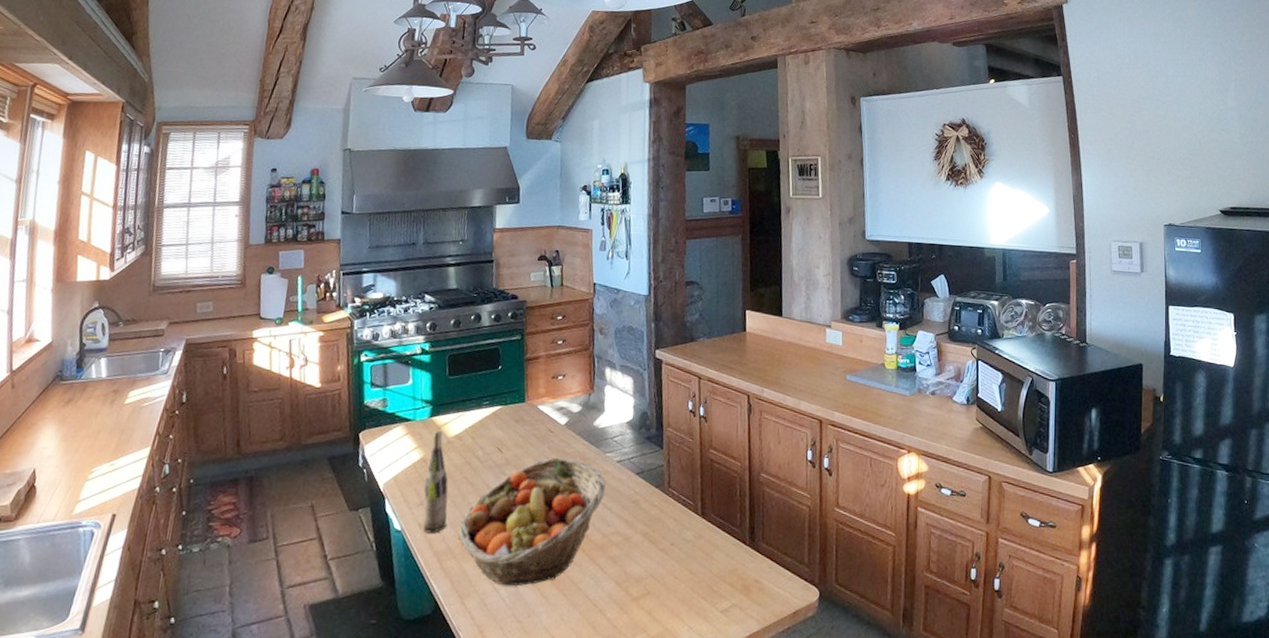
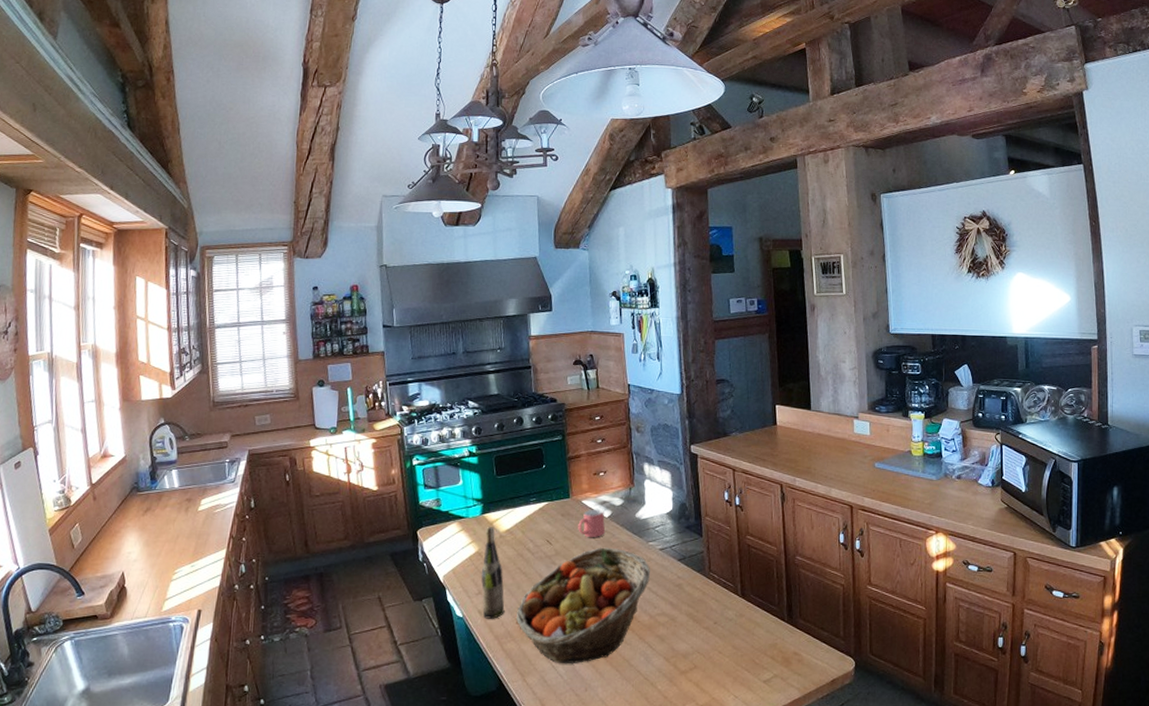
mug: none [531,415,561,447] -> present [578,509,606,538]

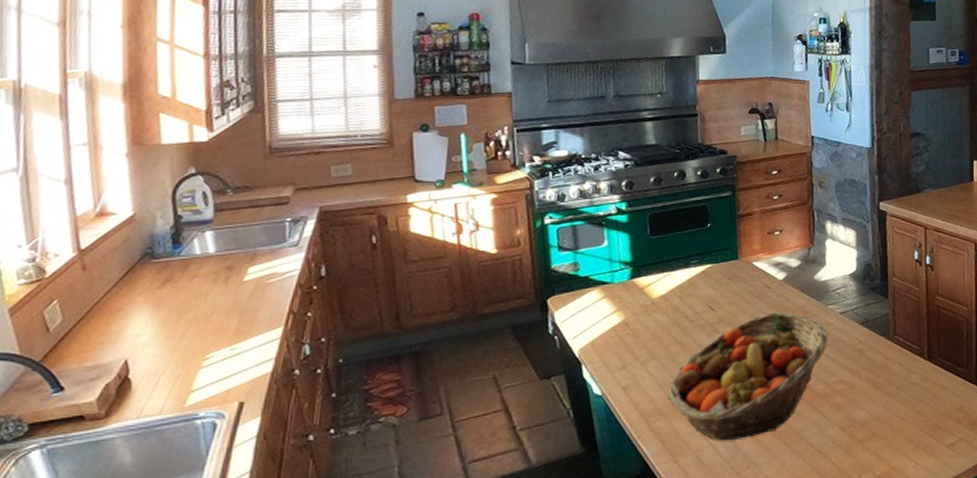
wine bottle: present [481,527,505,619] -> none [626,293,655,396]
mug: present [578,509,606,538] -> none [746,271,779,303]

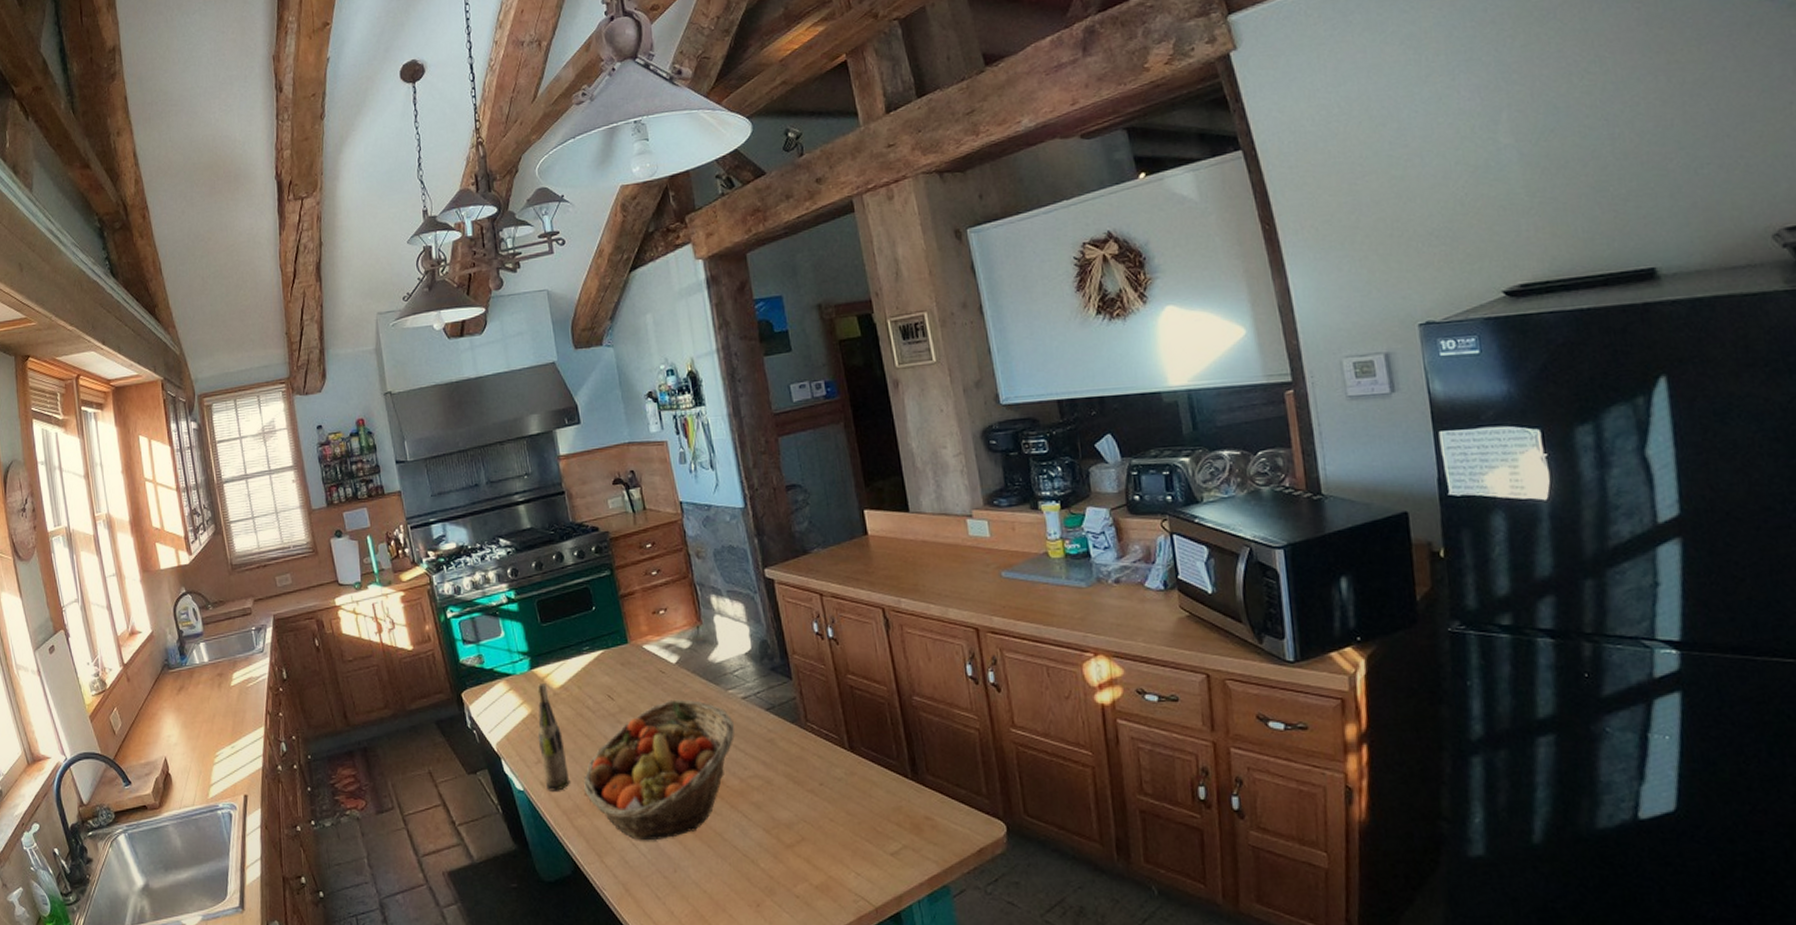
wine bottle: none [626,293,655,396] -> present [537,683,570,791]

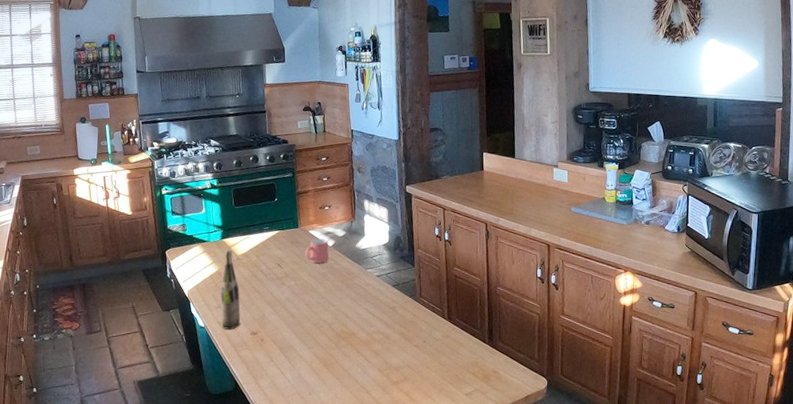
fruit basket: present [583,699,735,841] -> none [250,272,368,372]
mug: none [641,654,675,690] -> present [305,238,329,264]

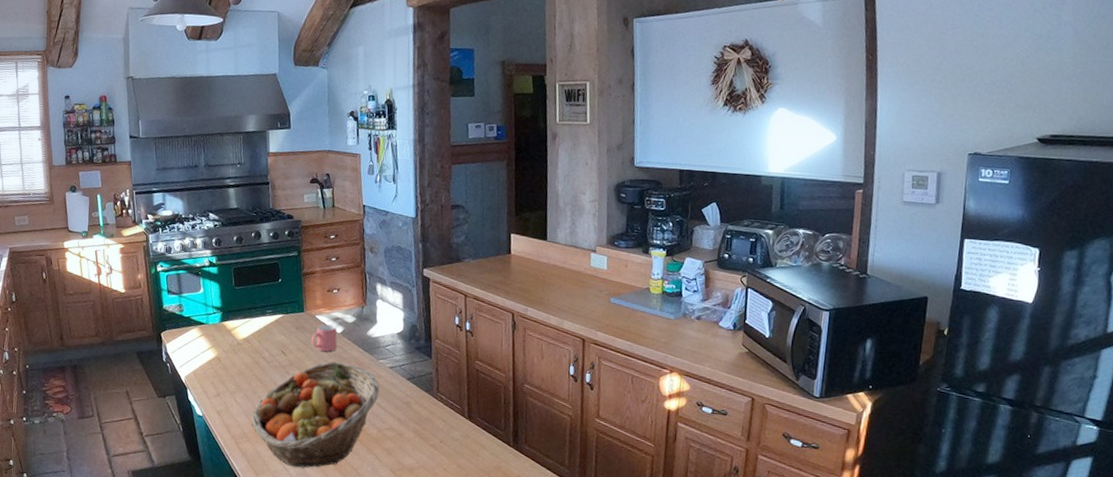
wine bottle: present [220,250,241,330] -> none [219,334,241,420]
fruit basket: none [250,272,368,372] -> present [251,361,380,468]

